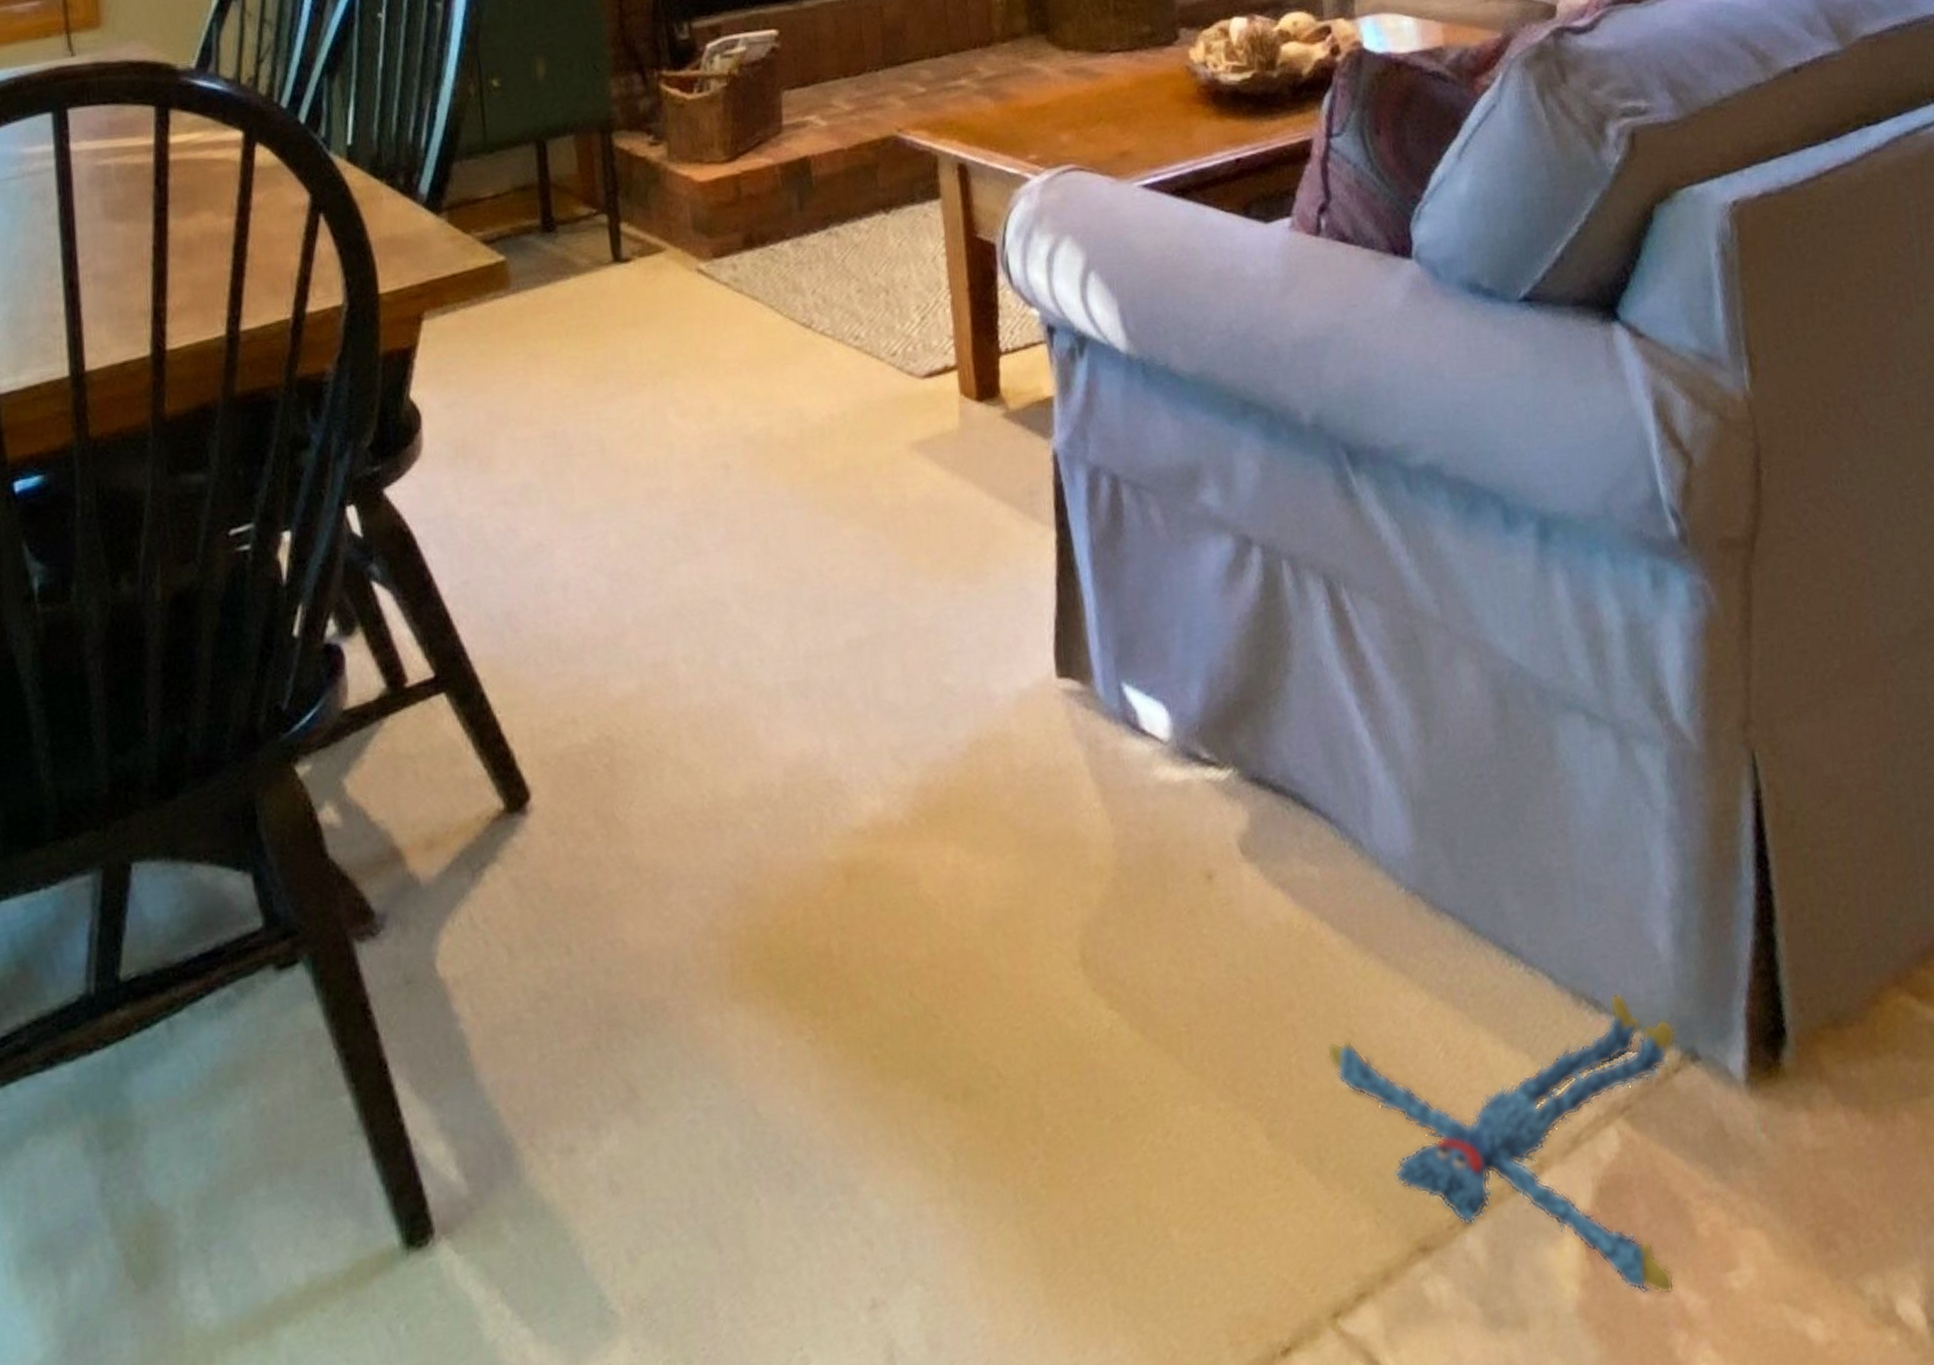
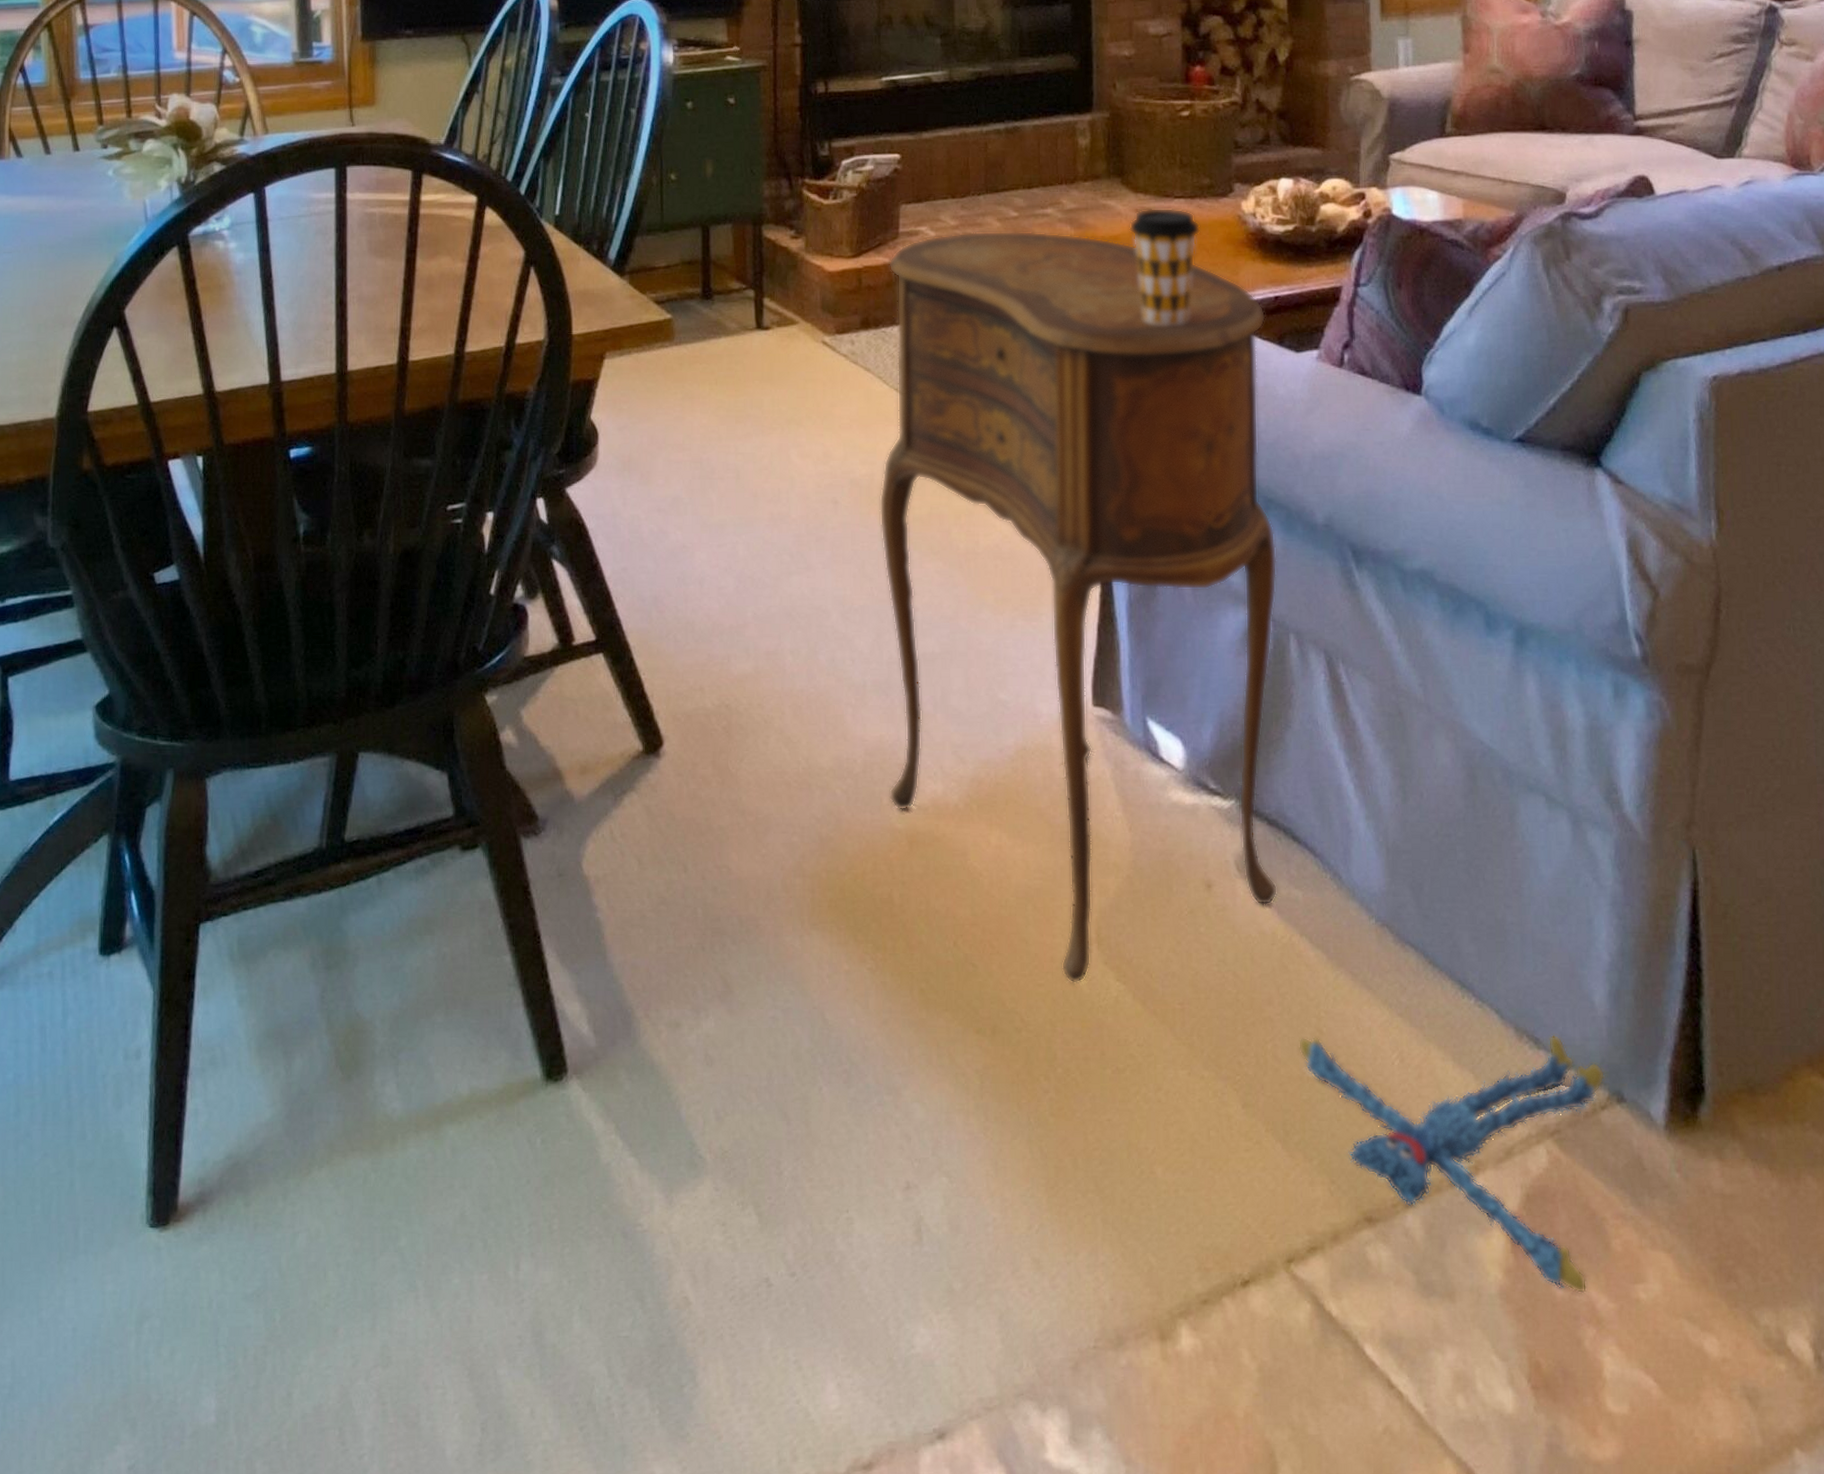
side table: none [772,107,1291,1020] -> present [879,231,1278,983]
coffee cup: none [1059,64,1144,208] -> present [1129,208,1201,325]

